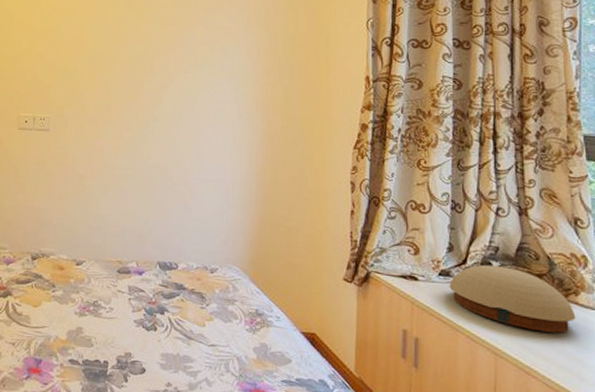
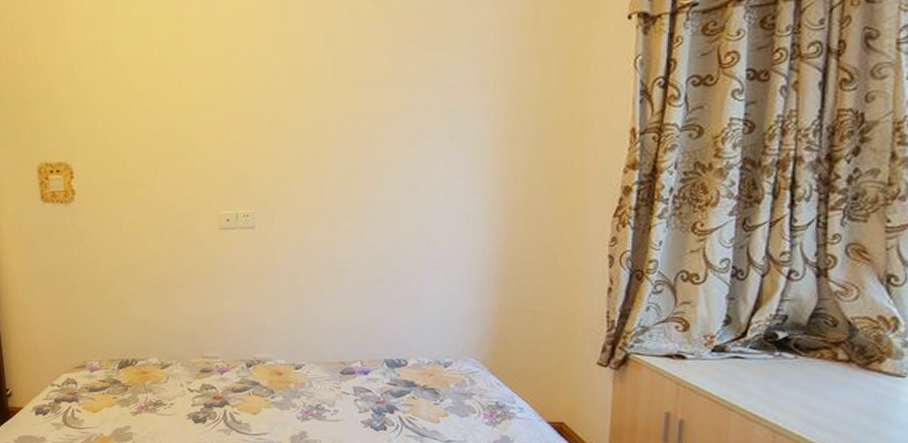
cushion: present [449,264,576,333] -> none [723,336,877,405]

